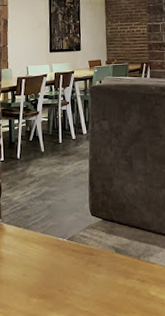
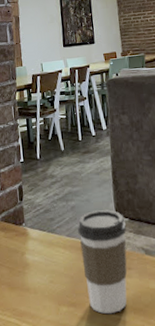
coffee cup: none [53,210,99,307] -> present [78,210,127,314]

